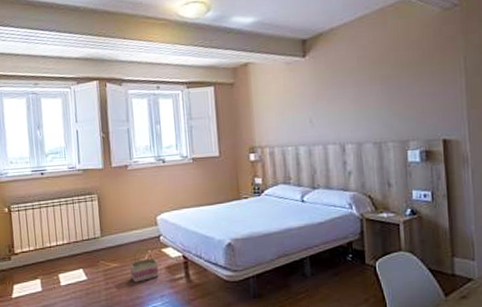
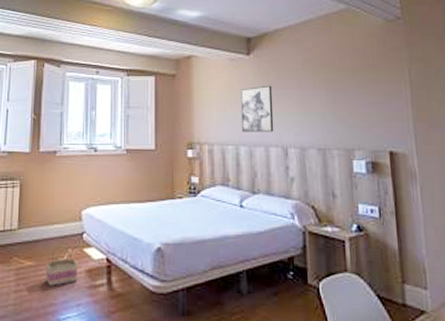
wall art: none [297,85,332,133] -> present [240,85,274,132]

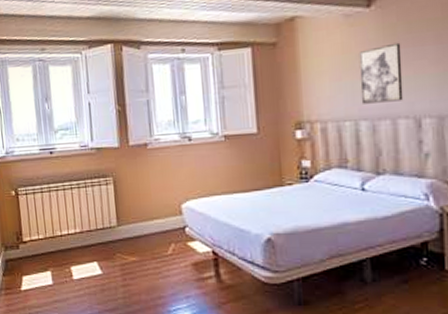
basket: present [46,244,78,286] -> none [150,239,184,280]

